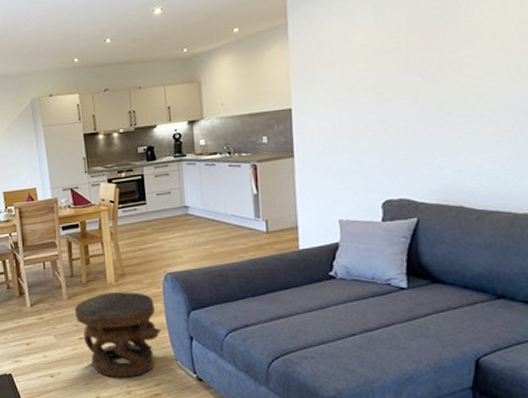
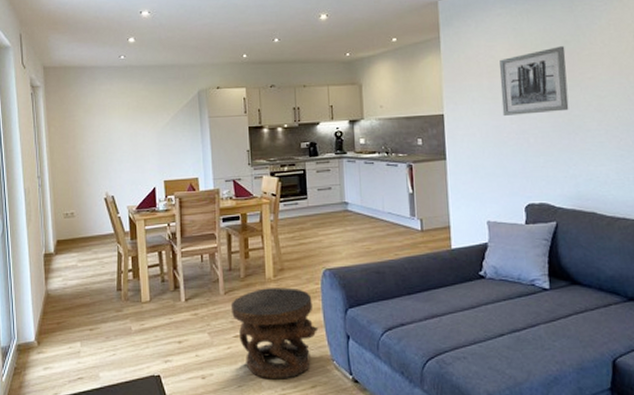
wall art: none [356,22,437,106] -> present [500,46,569,116]

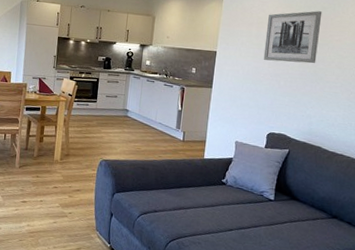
side table: present [230,287,319,380] -> none [22,167,90,240]

